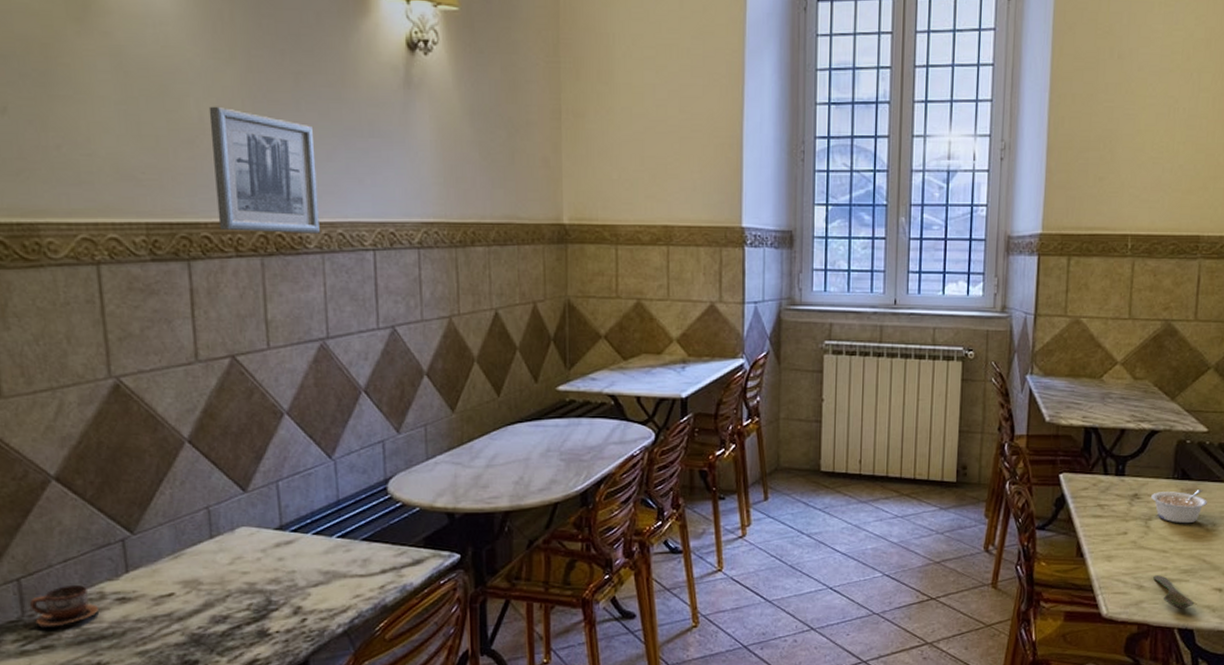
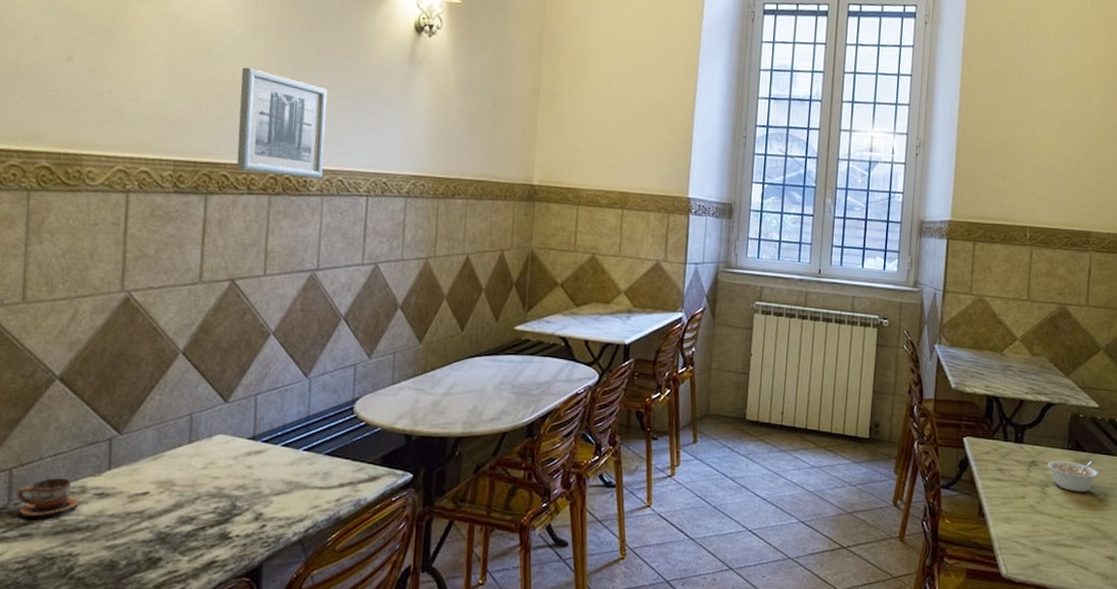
spoon: present [1153,575,1195,609] -> none [1050,540,1089,574]

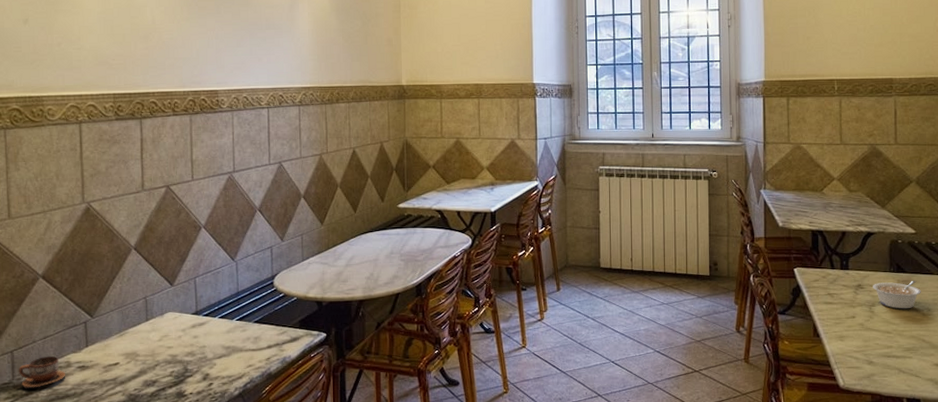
wall art: present [236,67,328,179] -> none [159,12,231,98]

